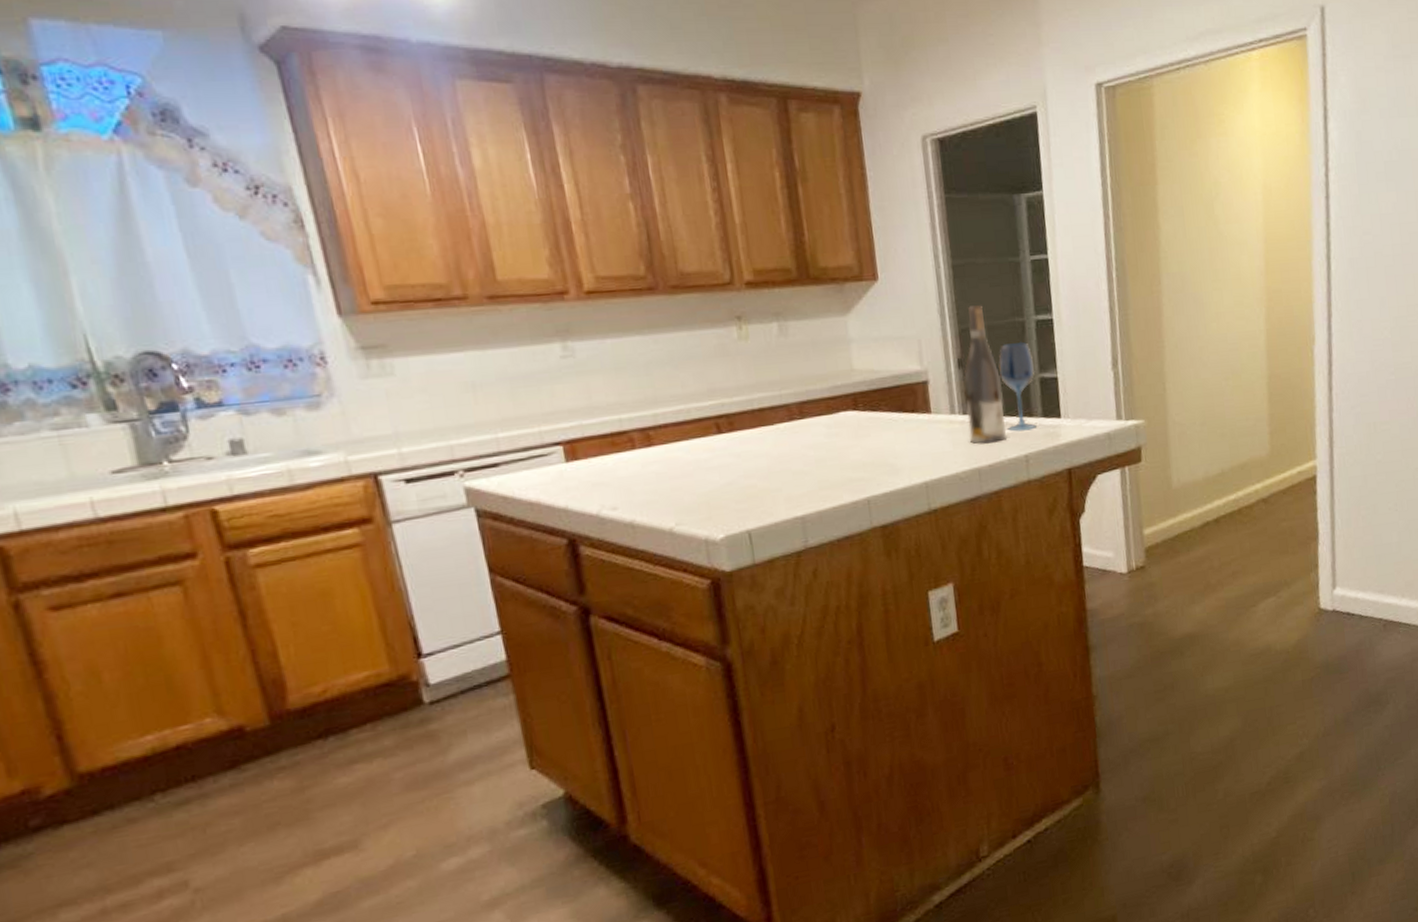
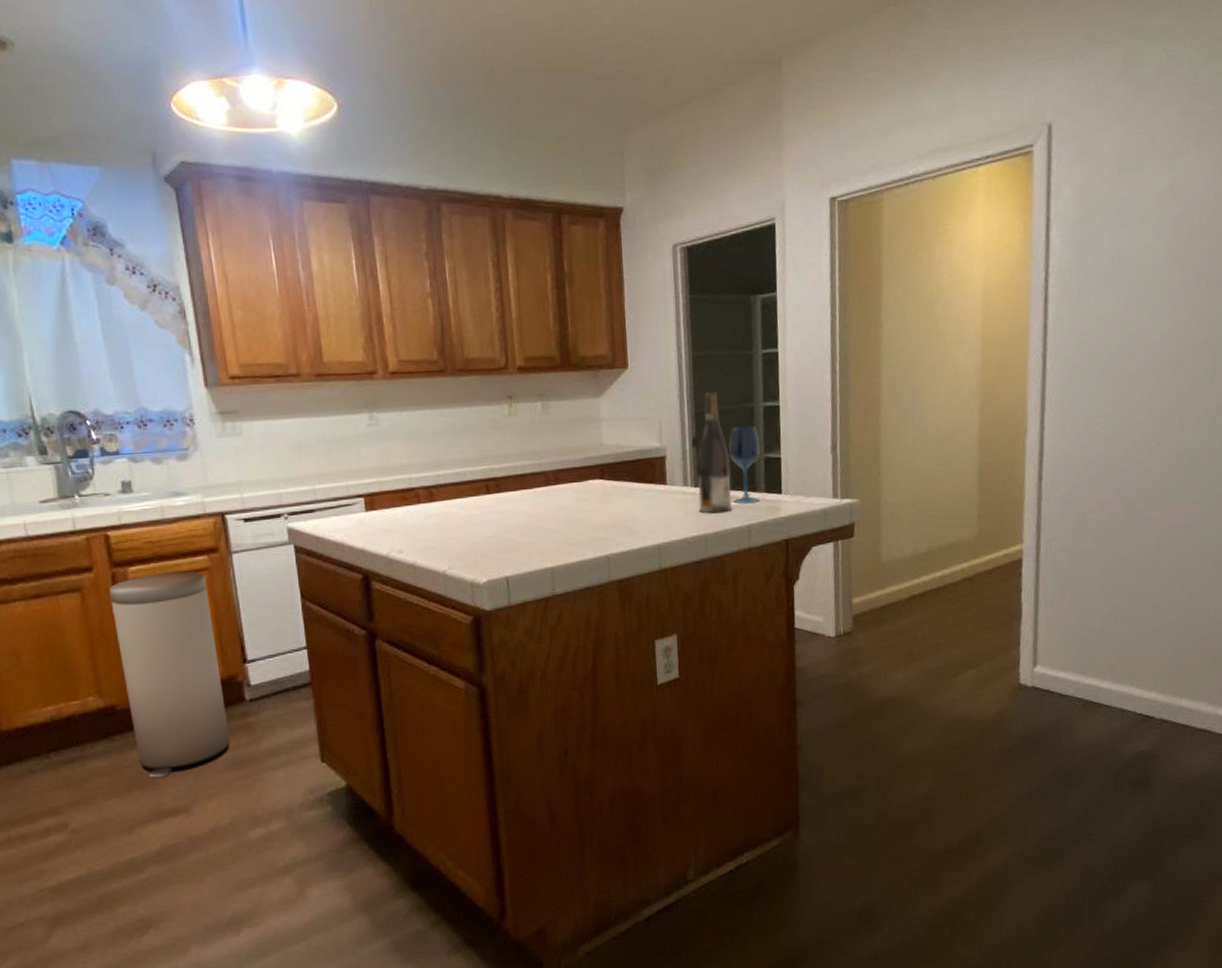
pedal bin: none [222,549,408,814] -> present [109,571,231,779]

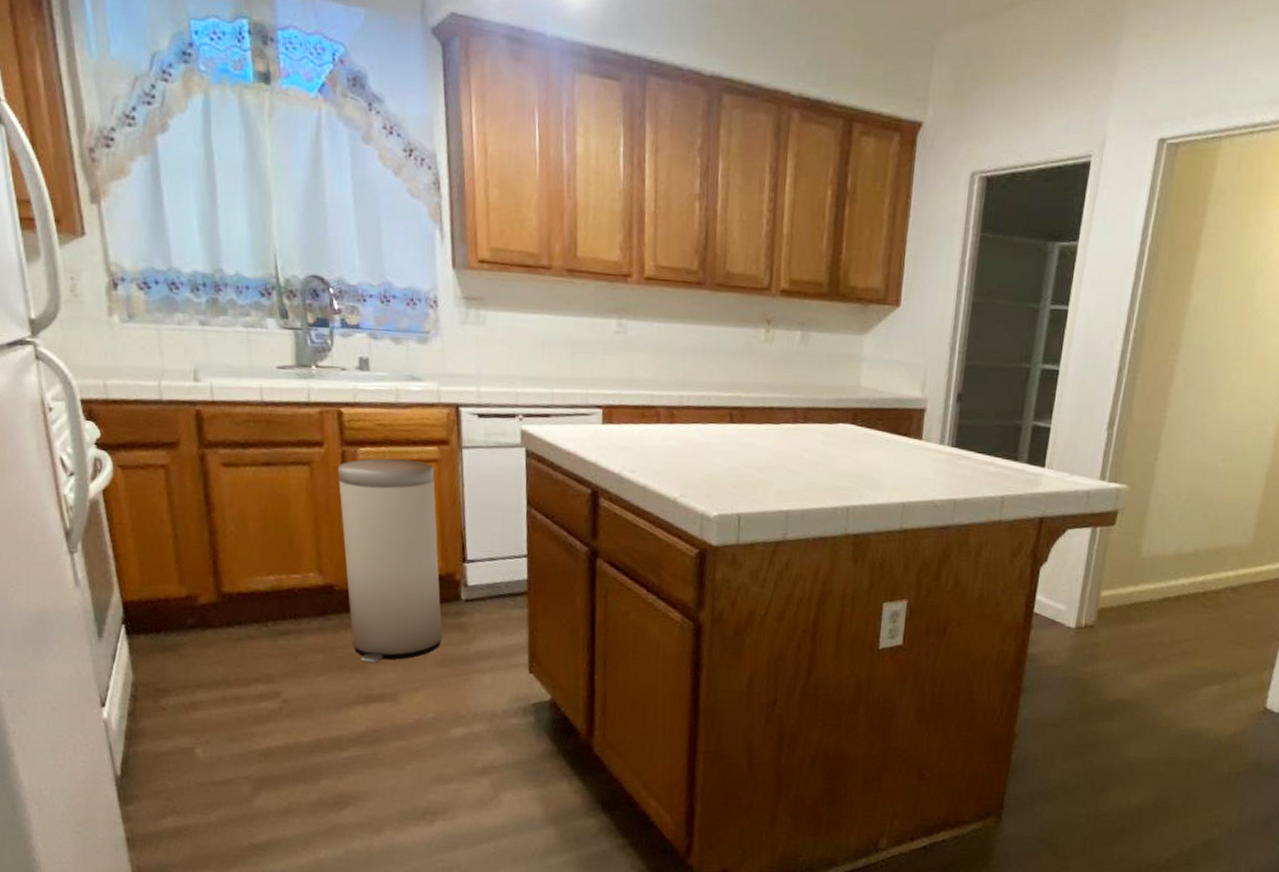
wine bottle: present [696,392,732,515] -> none [953,344,996,480]
wineglass: present [729,424,761,505] -> none [991,387,1031,475]

